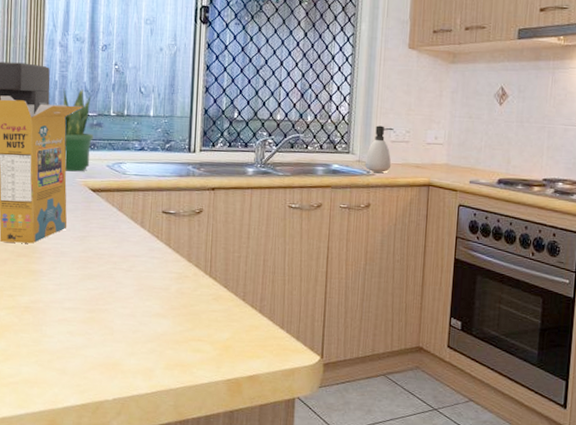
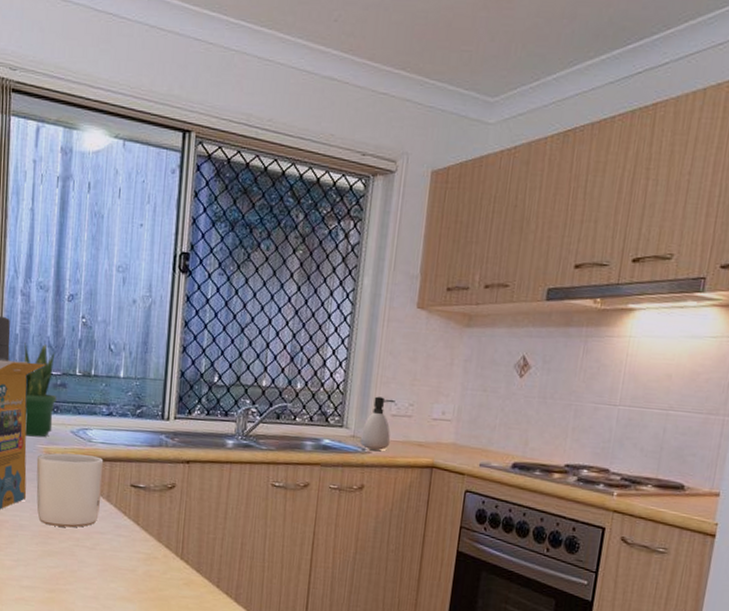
mug: none [76,185,137,252] -> present [36,453,104,528]

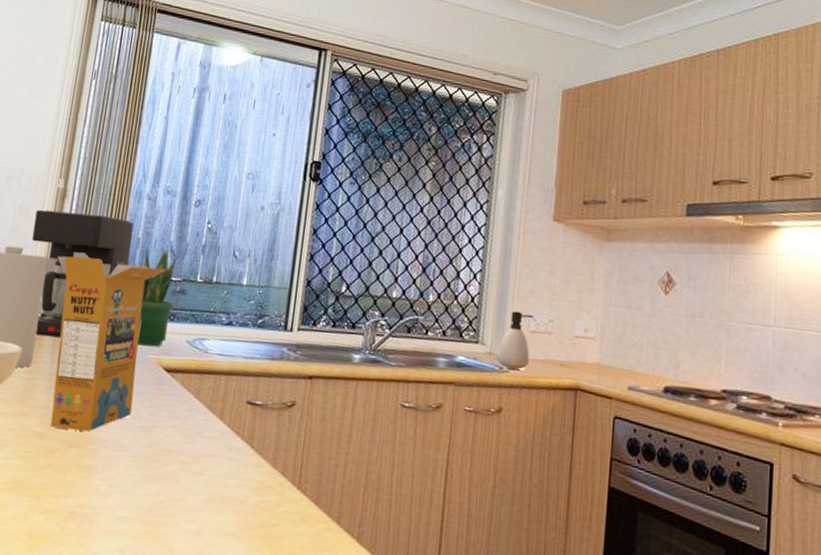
mug: present [36,453,104,528] -> none [142,364,220,449]

